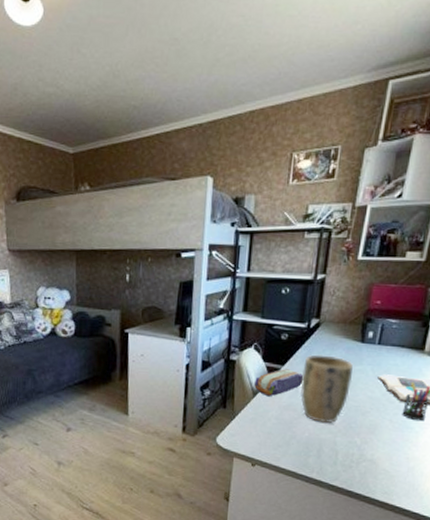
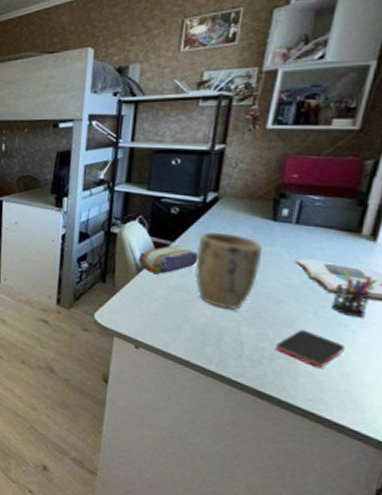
smartphone: none [362,435,411,465] -> present [276,329,345,368]

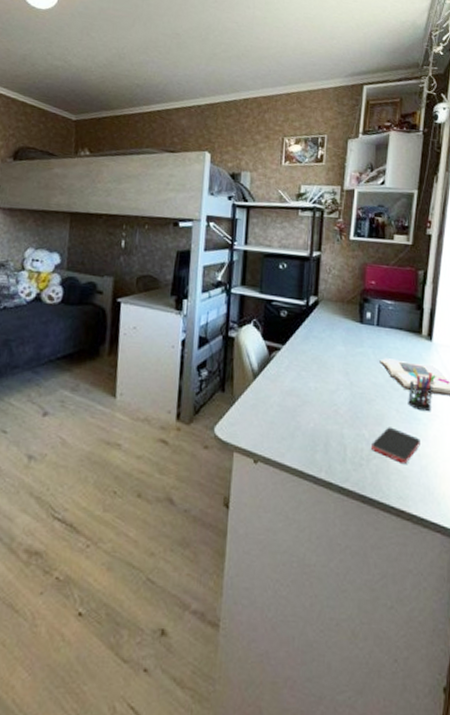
pencil case: present [138,245,199,275] -> none [254,348,305,380]
plant pot: present [194,231,262,311] -> none [302,334,355,413]

